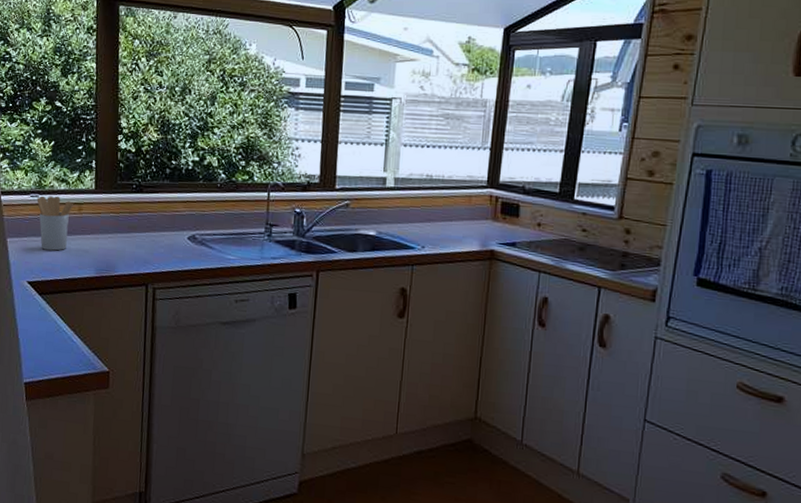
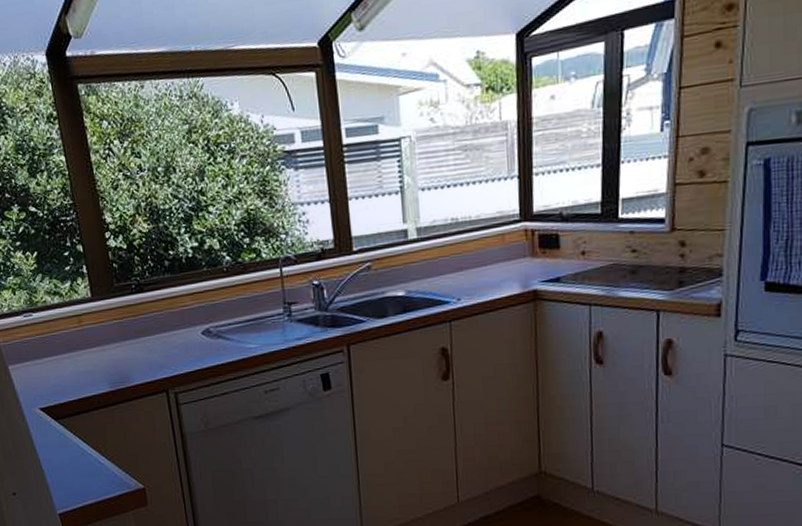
utensil holder: present [37,196,73,251] -> none [31,312,73,372]

